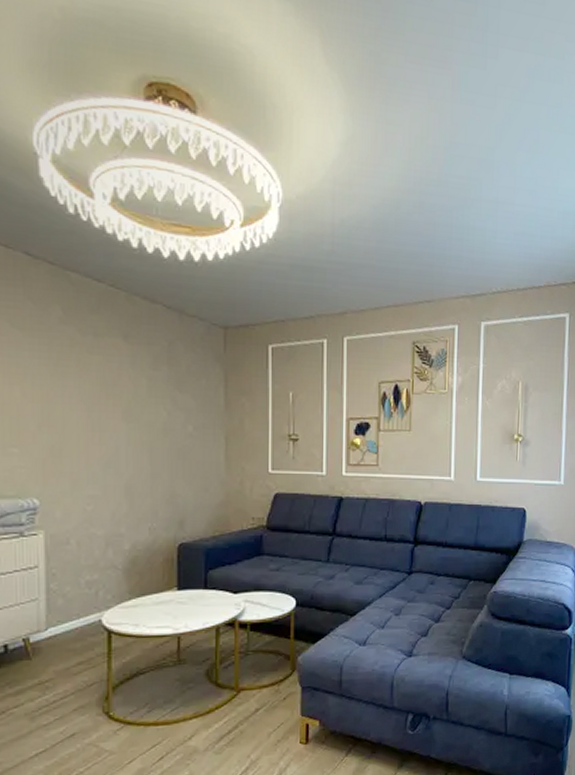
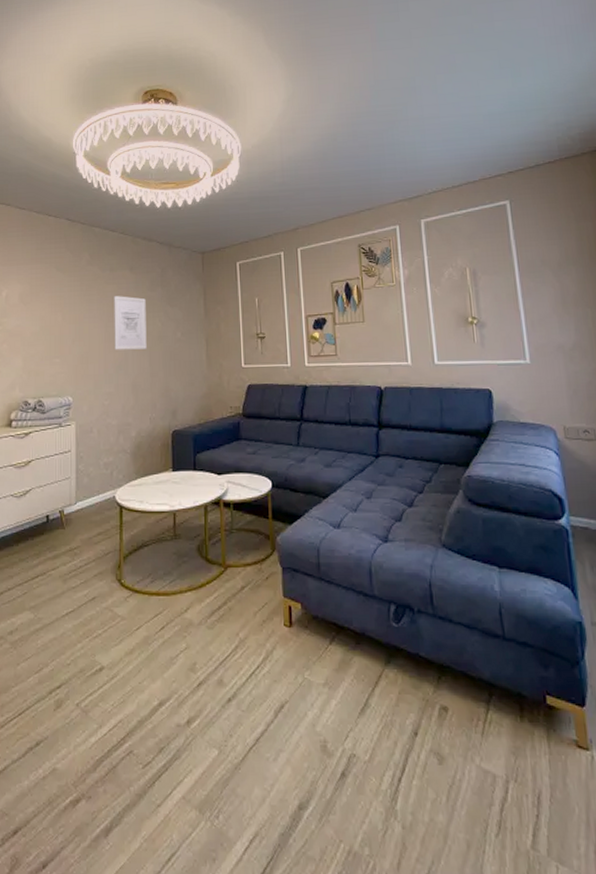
wall art: none [99,371,146,444] -> present [114,296,147,350]

